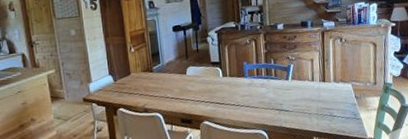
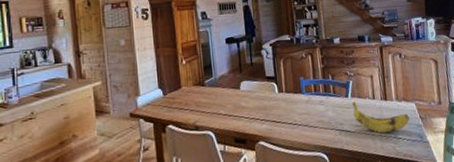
banana: none [292,84,345,112] -> present [352,102,410,133]

